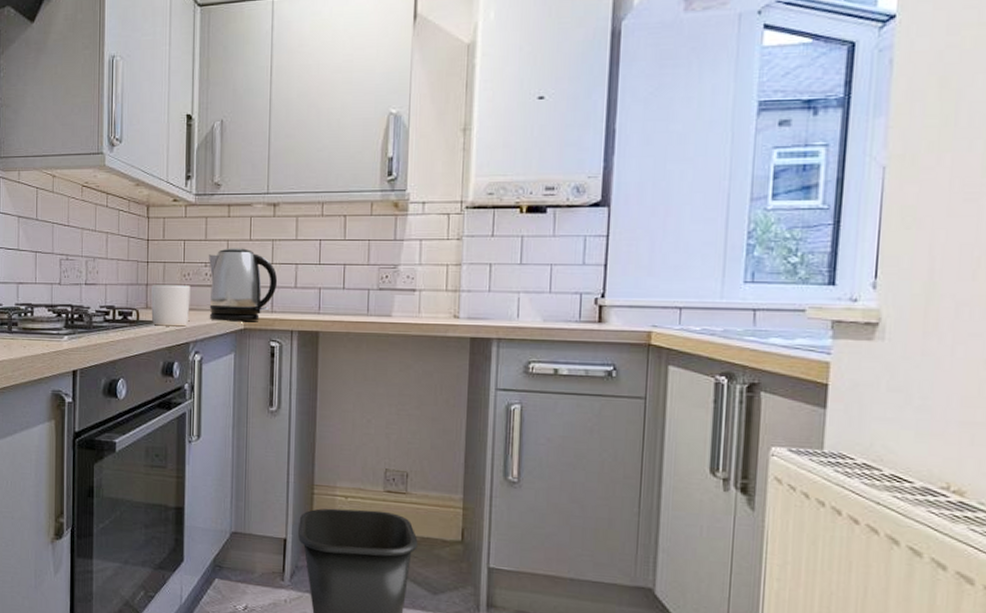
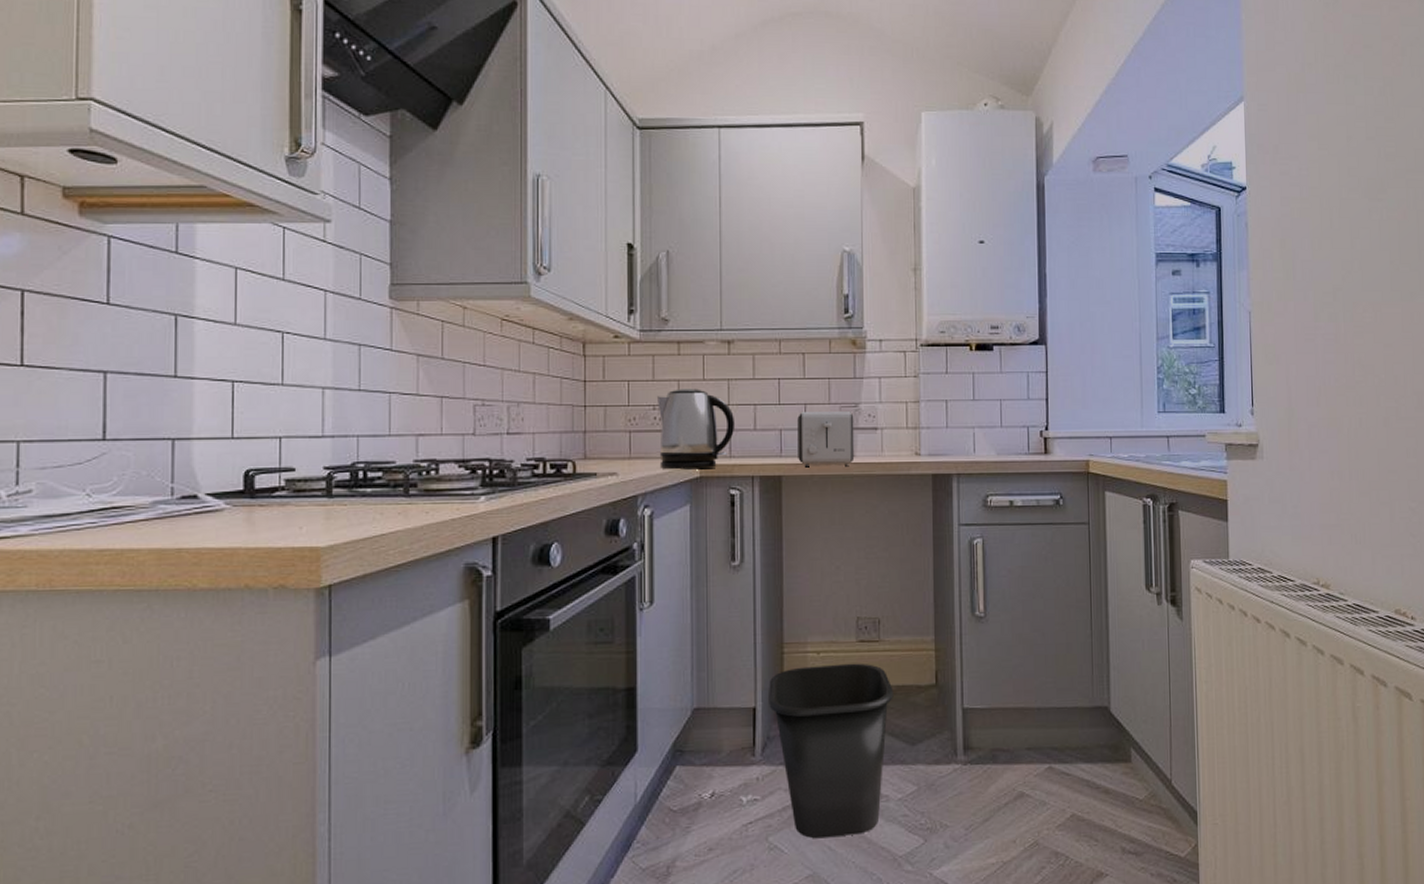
mug: present [151,285,190,327] -> none [590,431,637,479]
toaster: none [335,272,392,326] -> present [797,412,855,468]

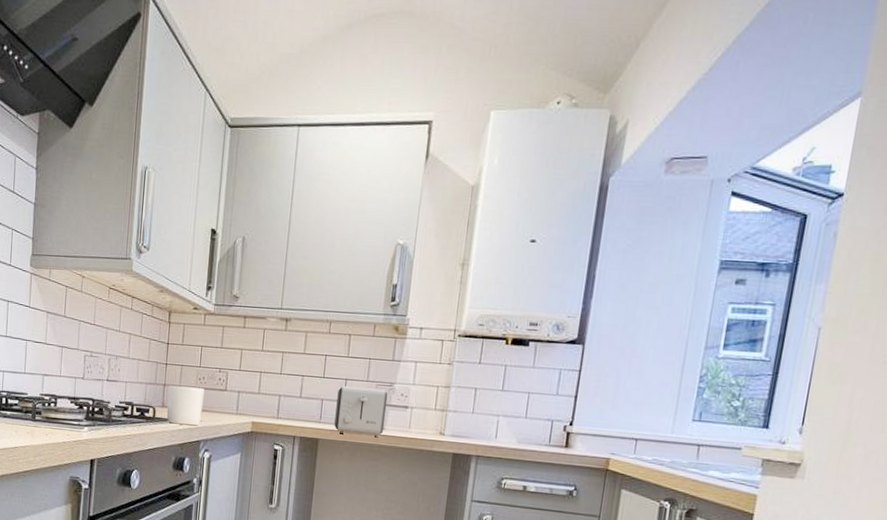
mug: none [590,431,637,479] -> present [166,385,205,426]
kettle: present [658,389,736,470] -> none [219,356,285,426]

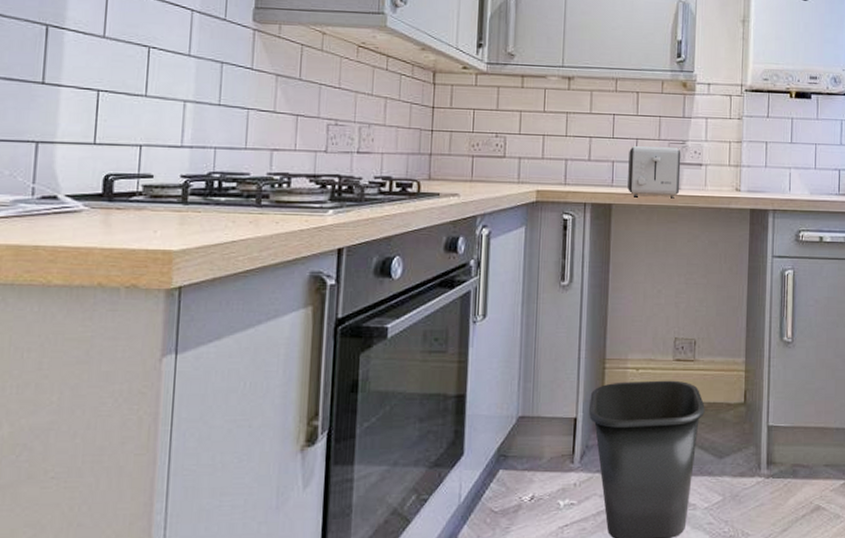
mug: present [166,385,205,426] -> none [434,155,479,199]

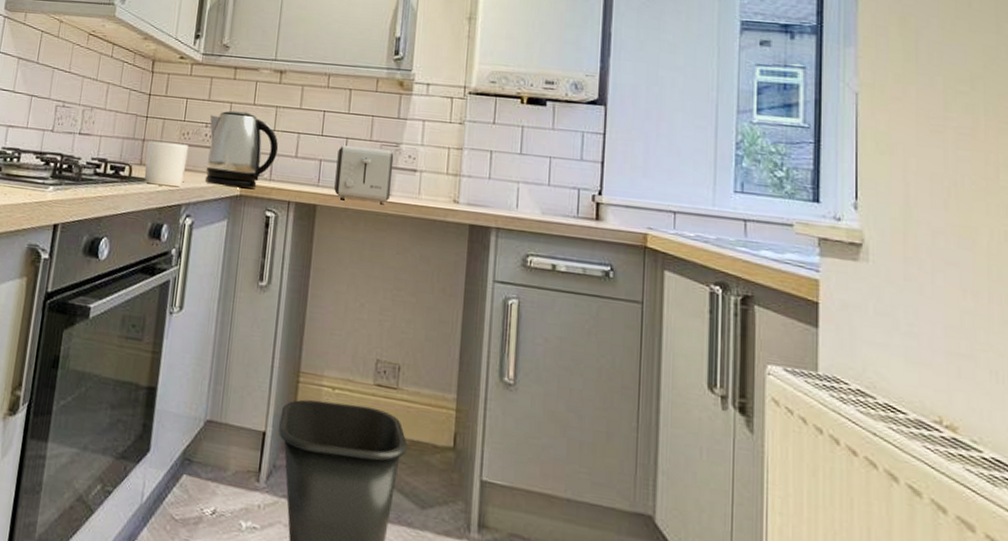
mug: none [434,155,479,199] -> present [144,141,189,187]
kettle: none [499,119,572,195] -> present [204,110,279,189]

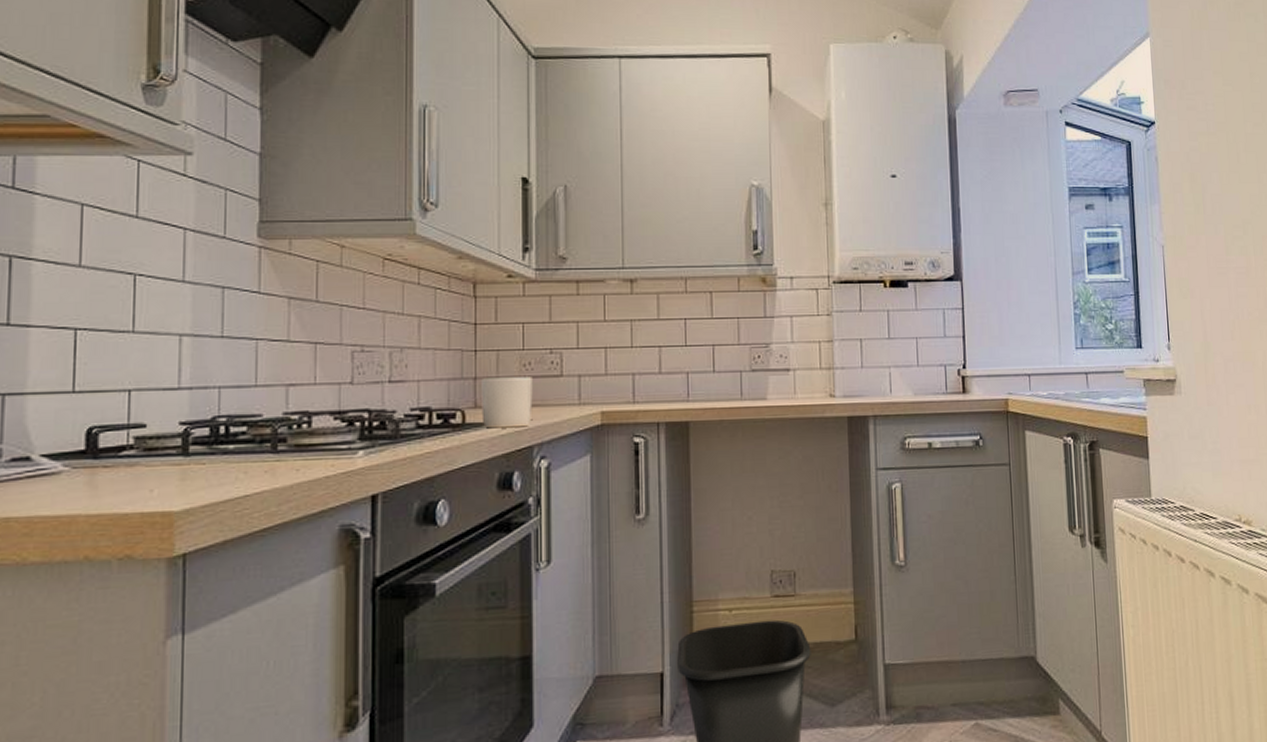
kettle: present [204,110,279,189] -> none [555,330,639,418]
toaster: present [334,145,394,205] -> none [705,352,766,412]

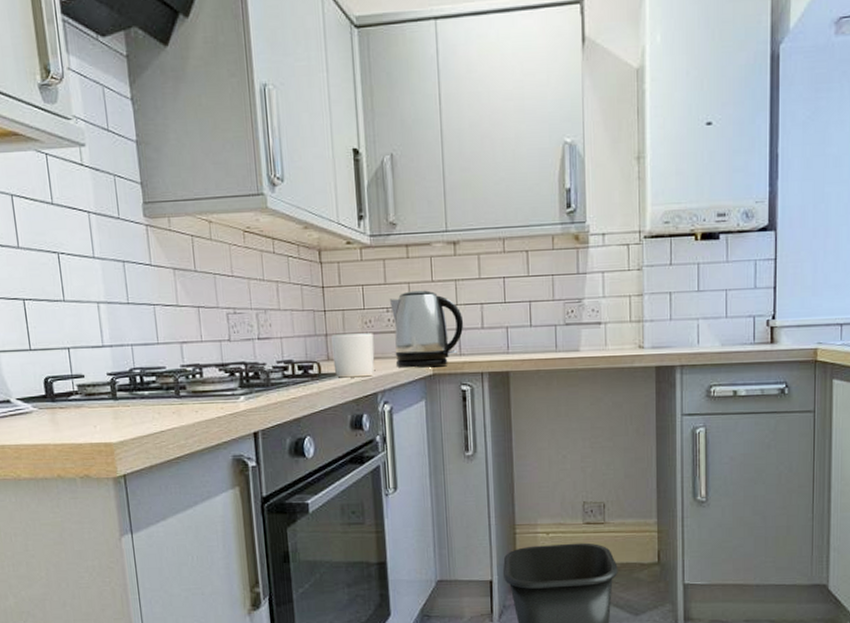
kettle: none [555,330,639,418] -> present [390,290,464,369]

